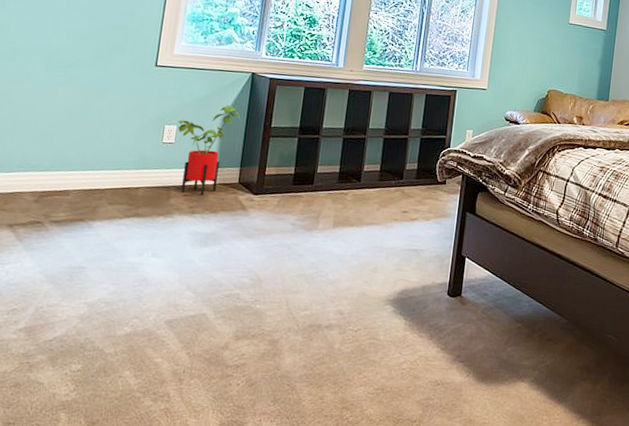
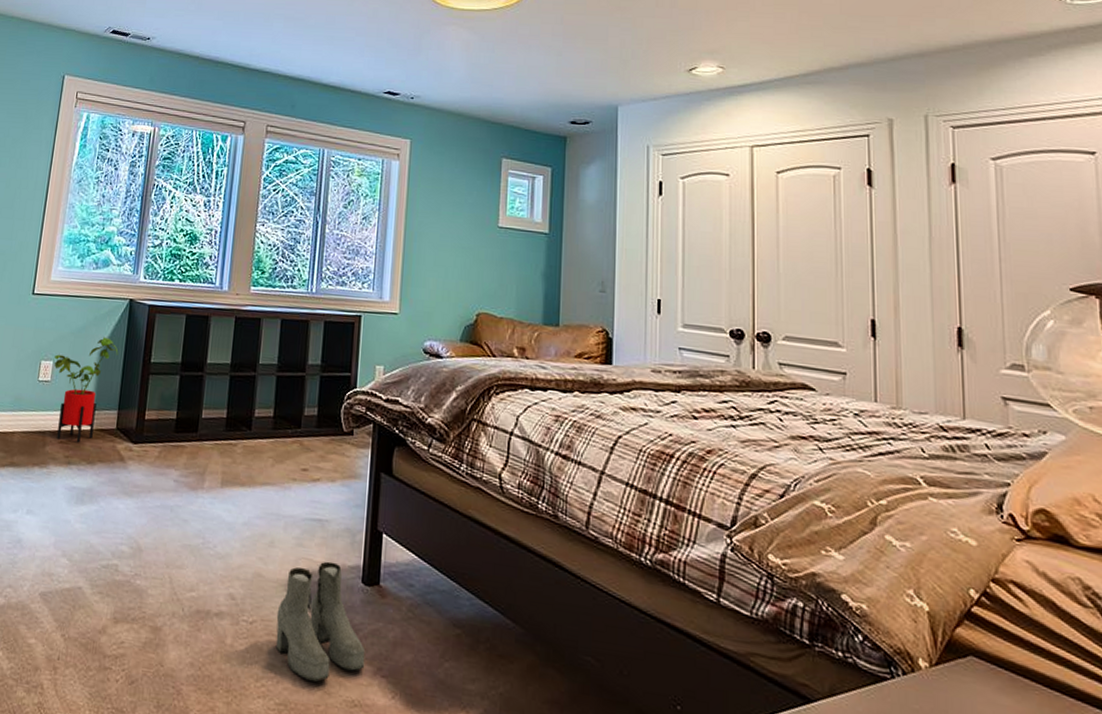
boots: none [376,281,448,370] -> present [275,561,366,682]

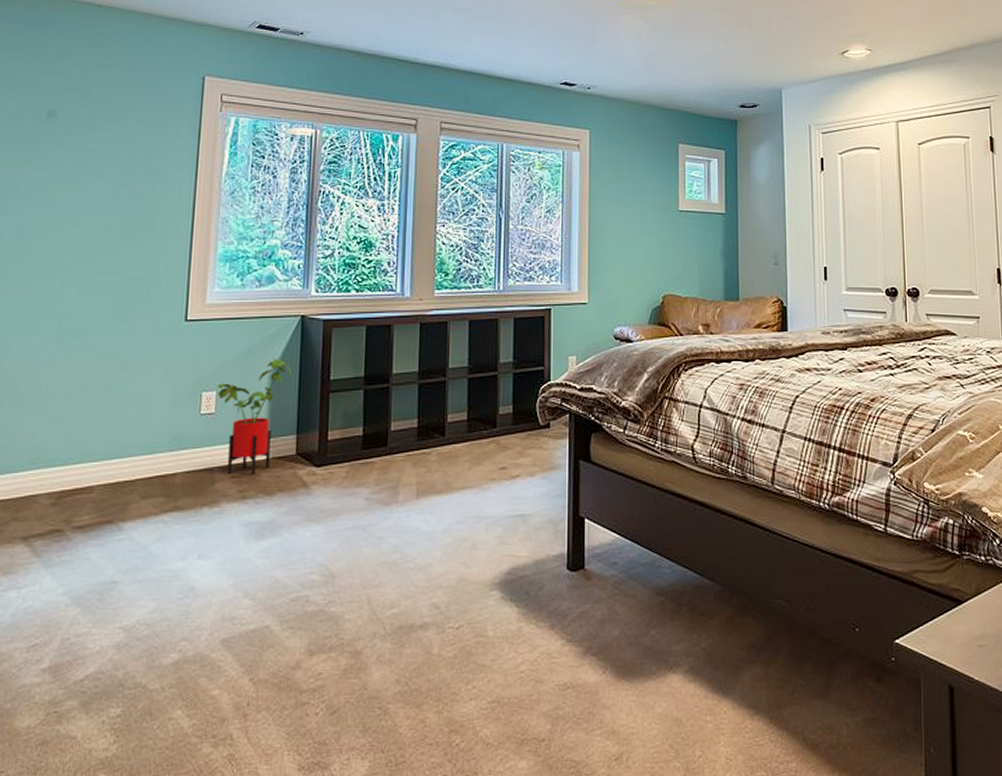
boots: present [275,561,366,682] -> none [483,554,575,673]

